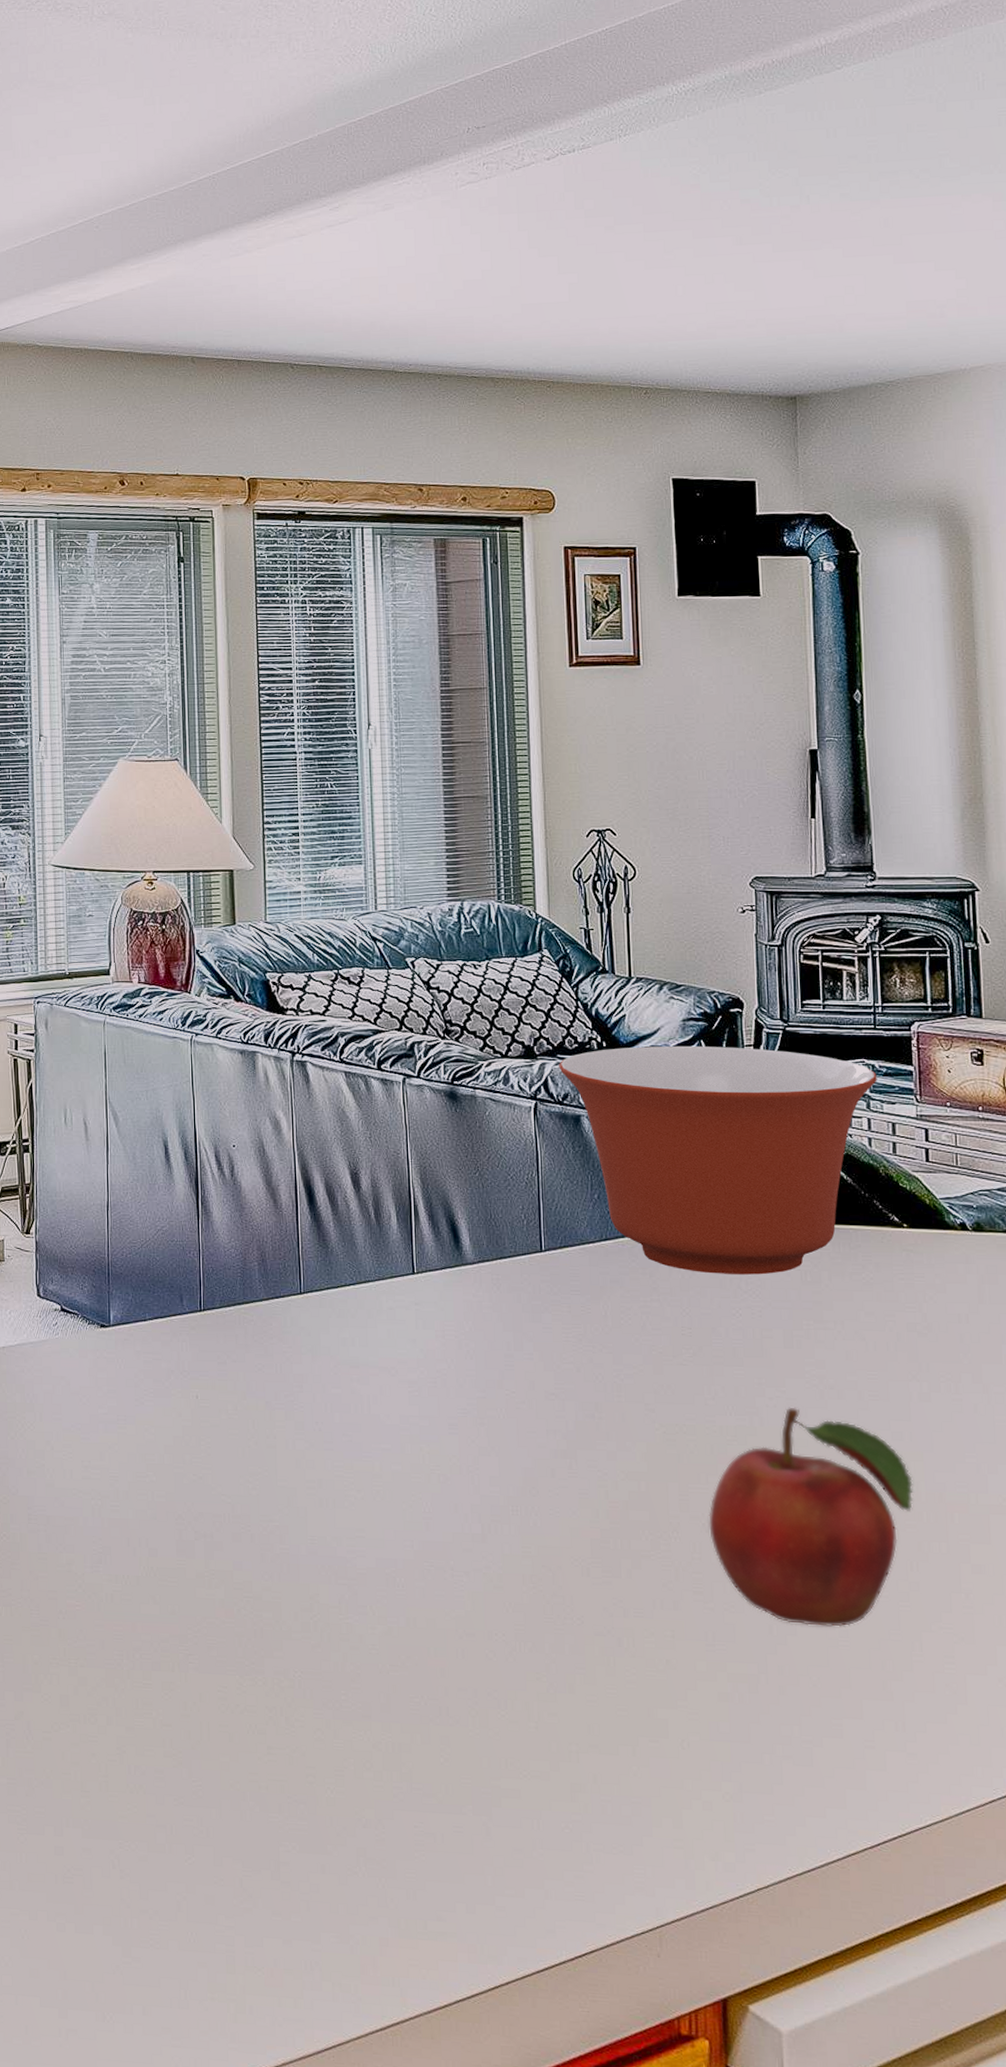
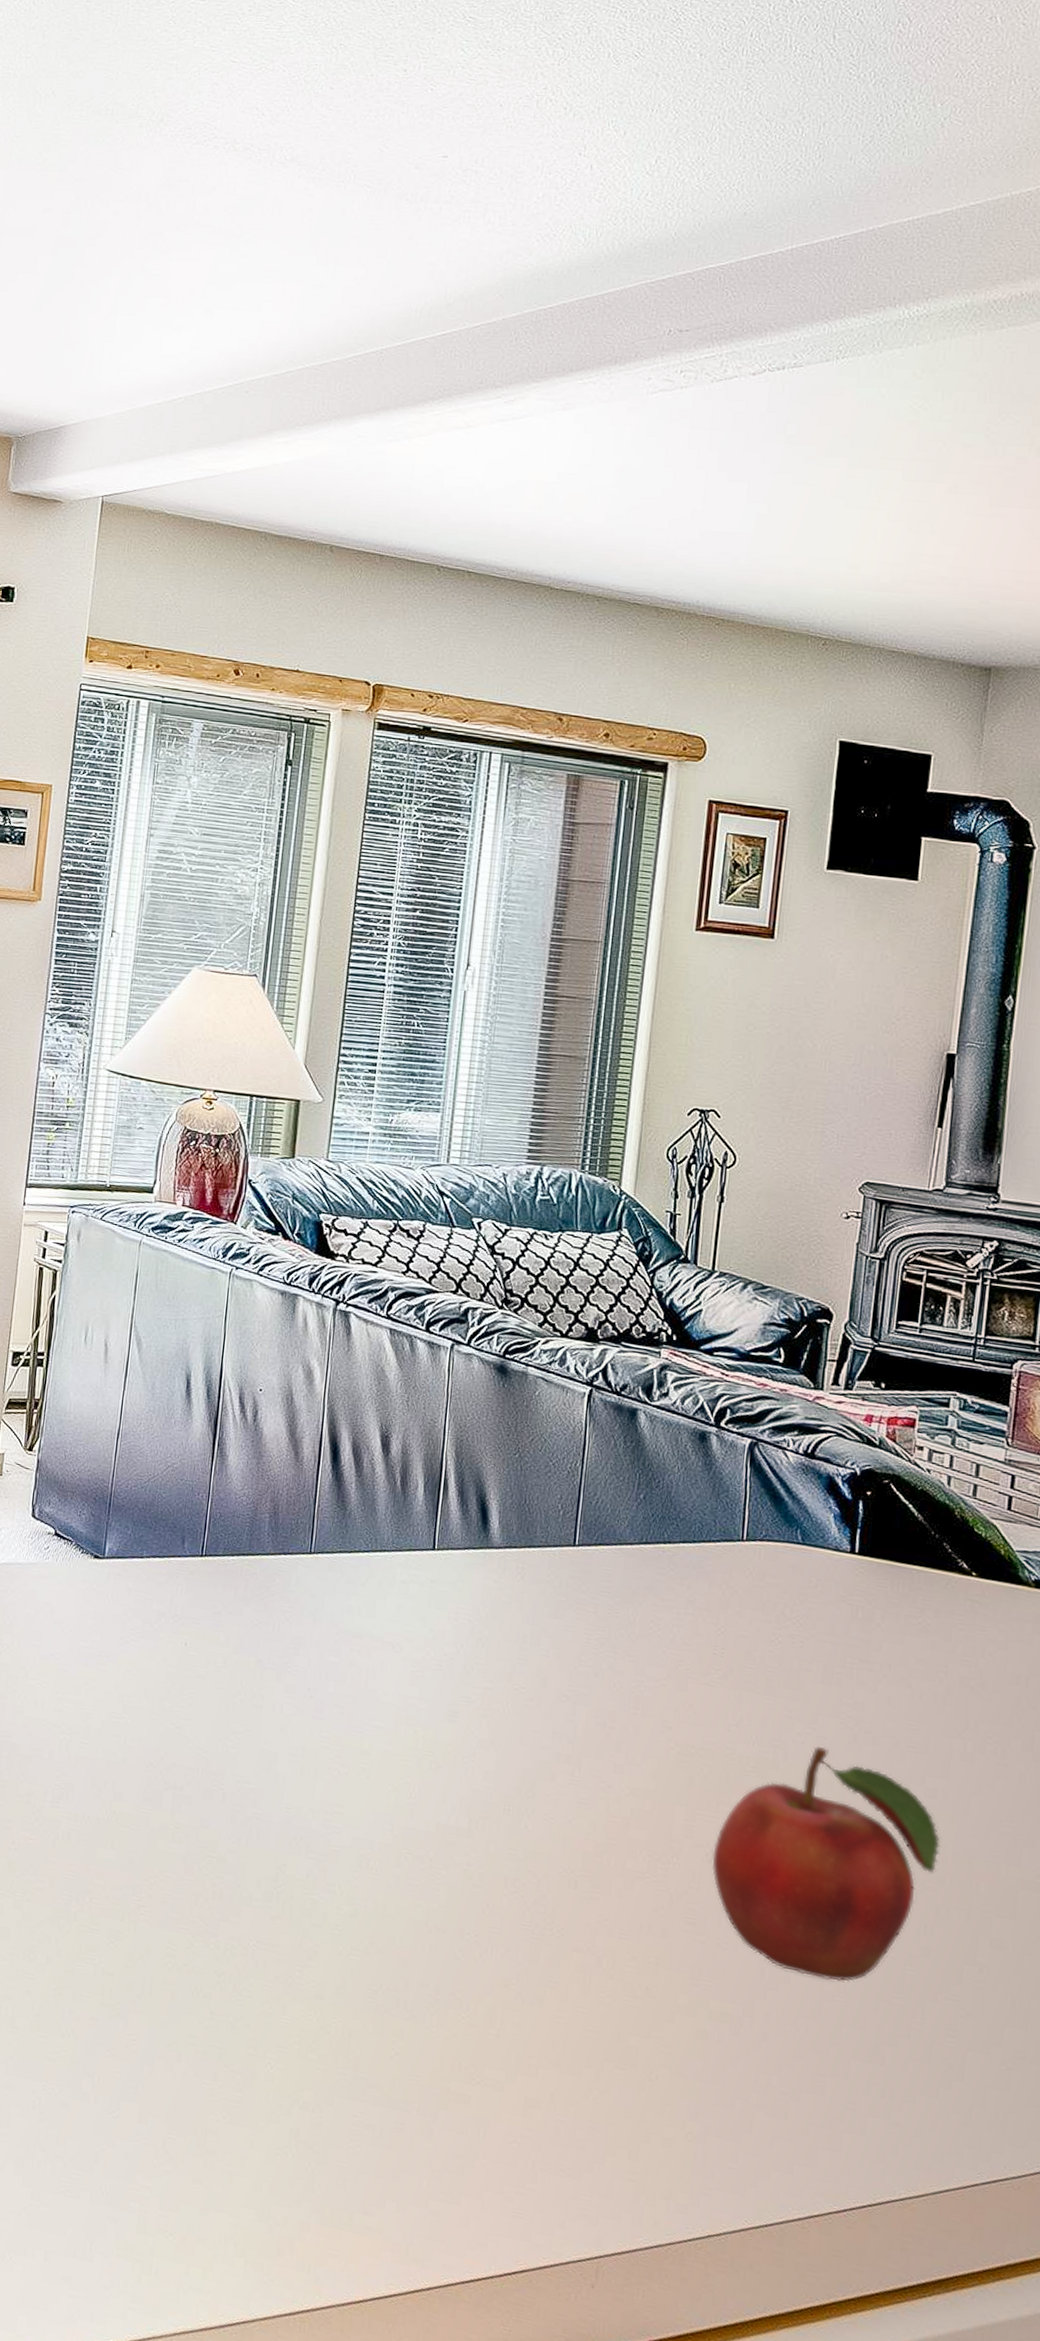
mixing bowl: present [559,1045,877,1275] -> none [621,1343,968,1605]

